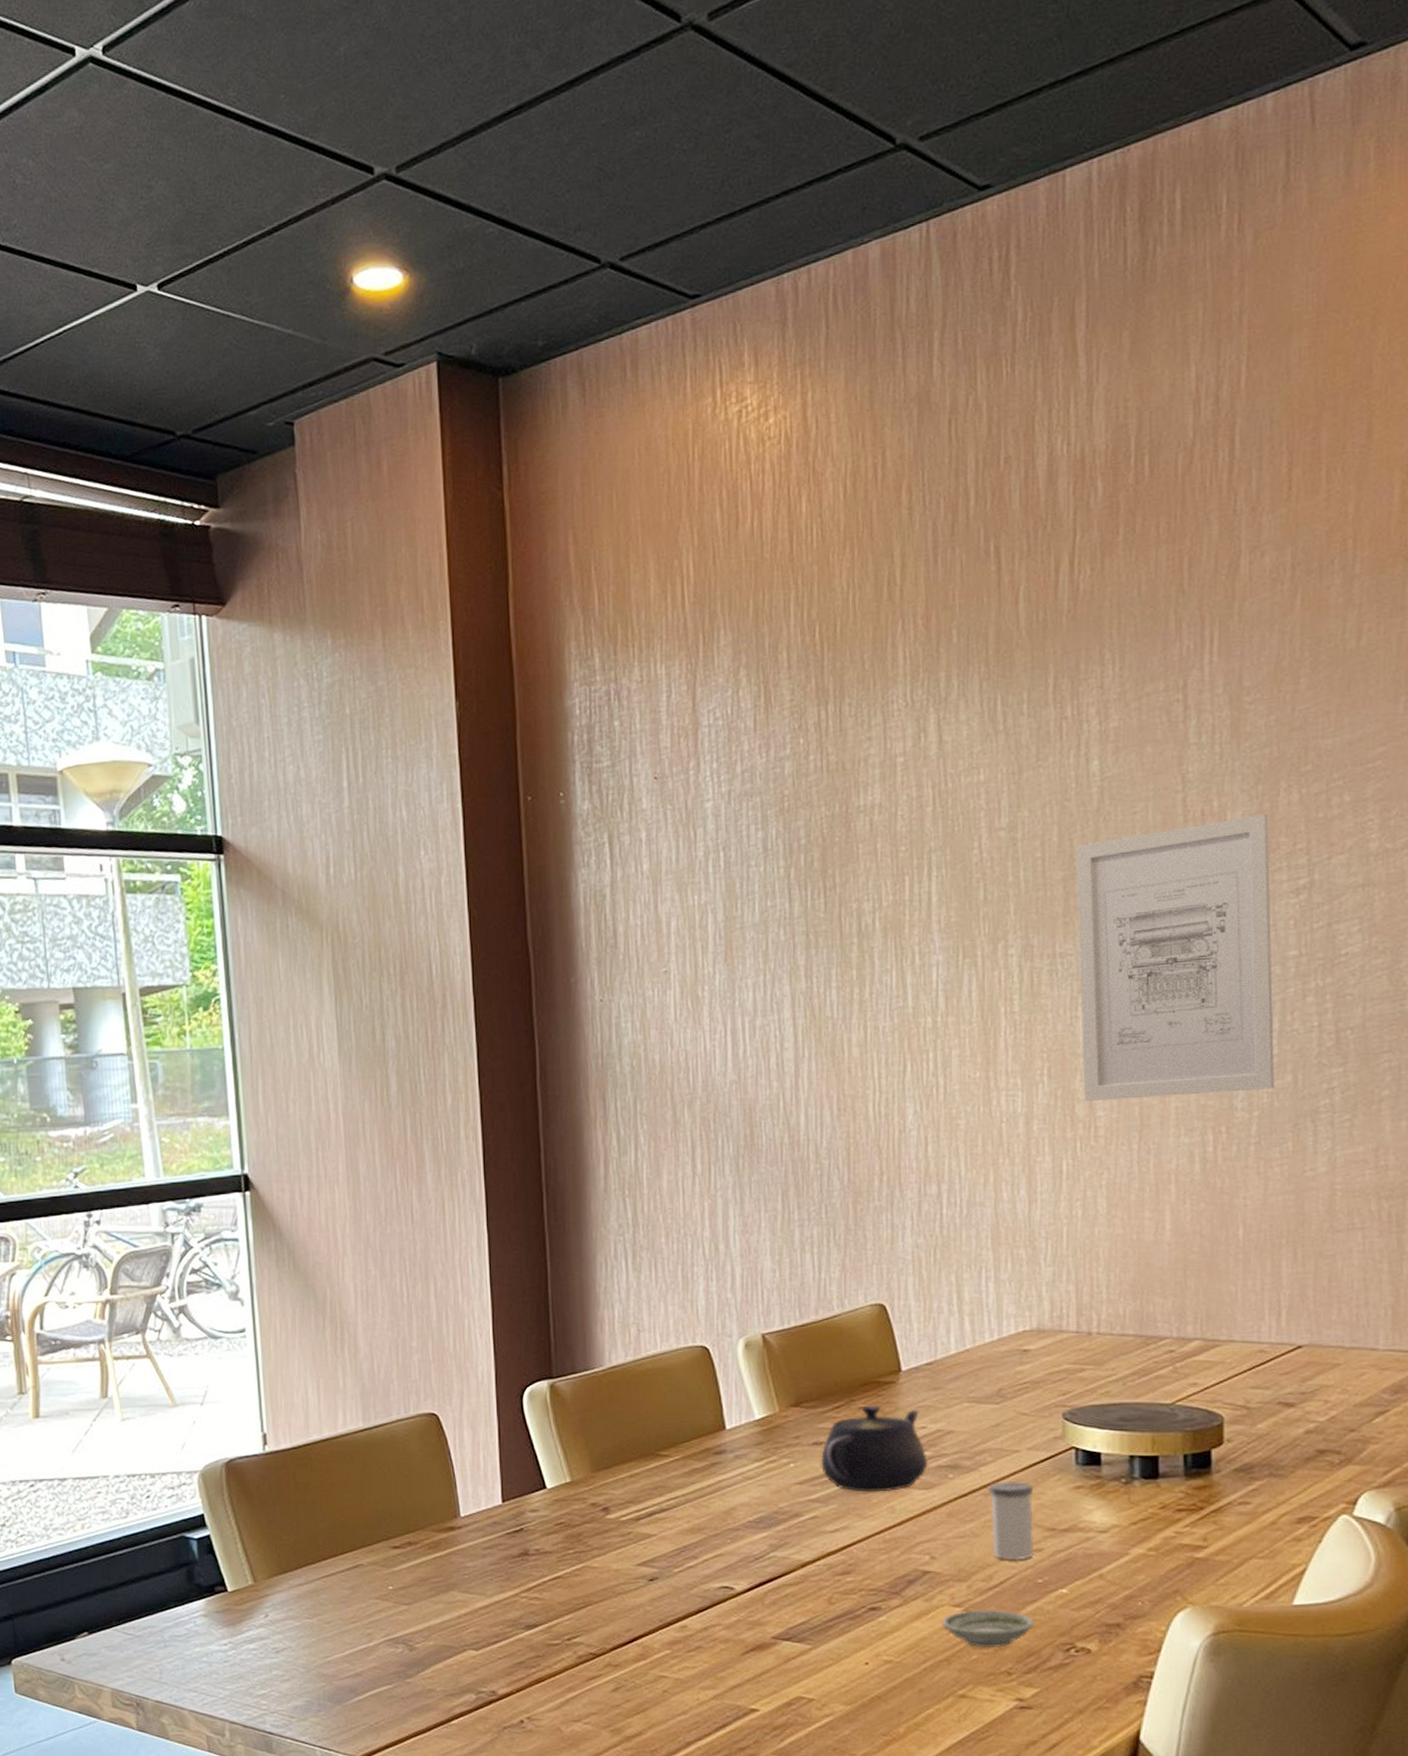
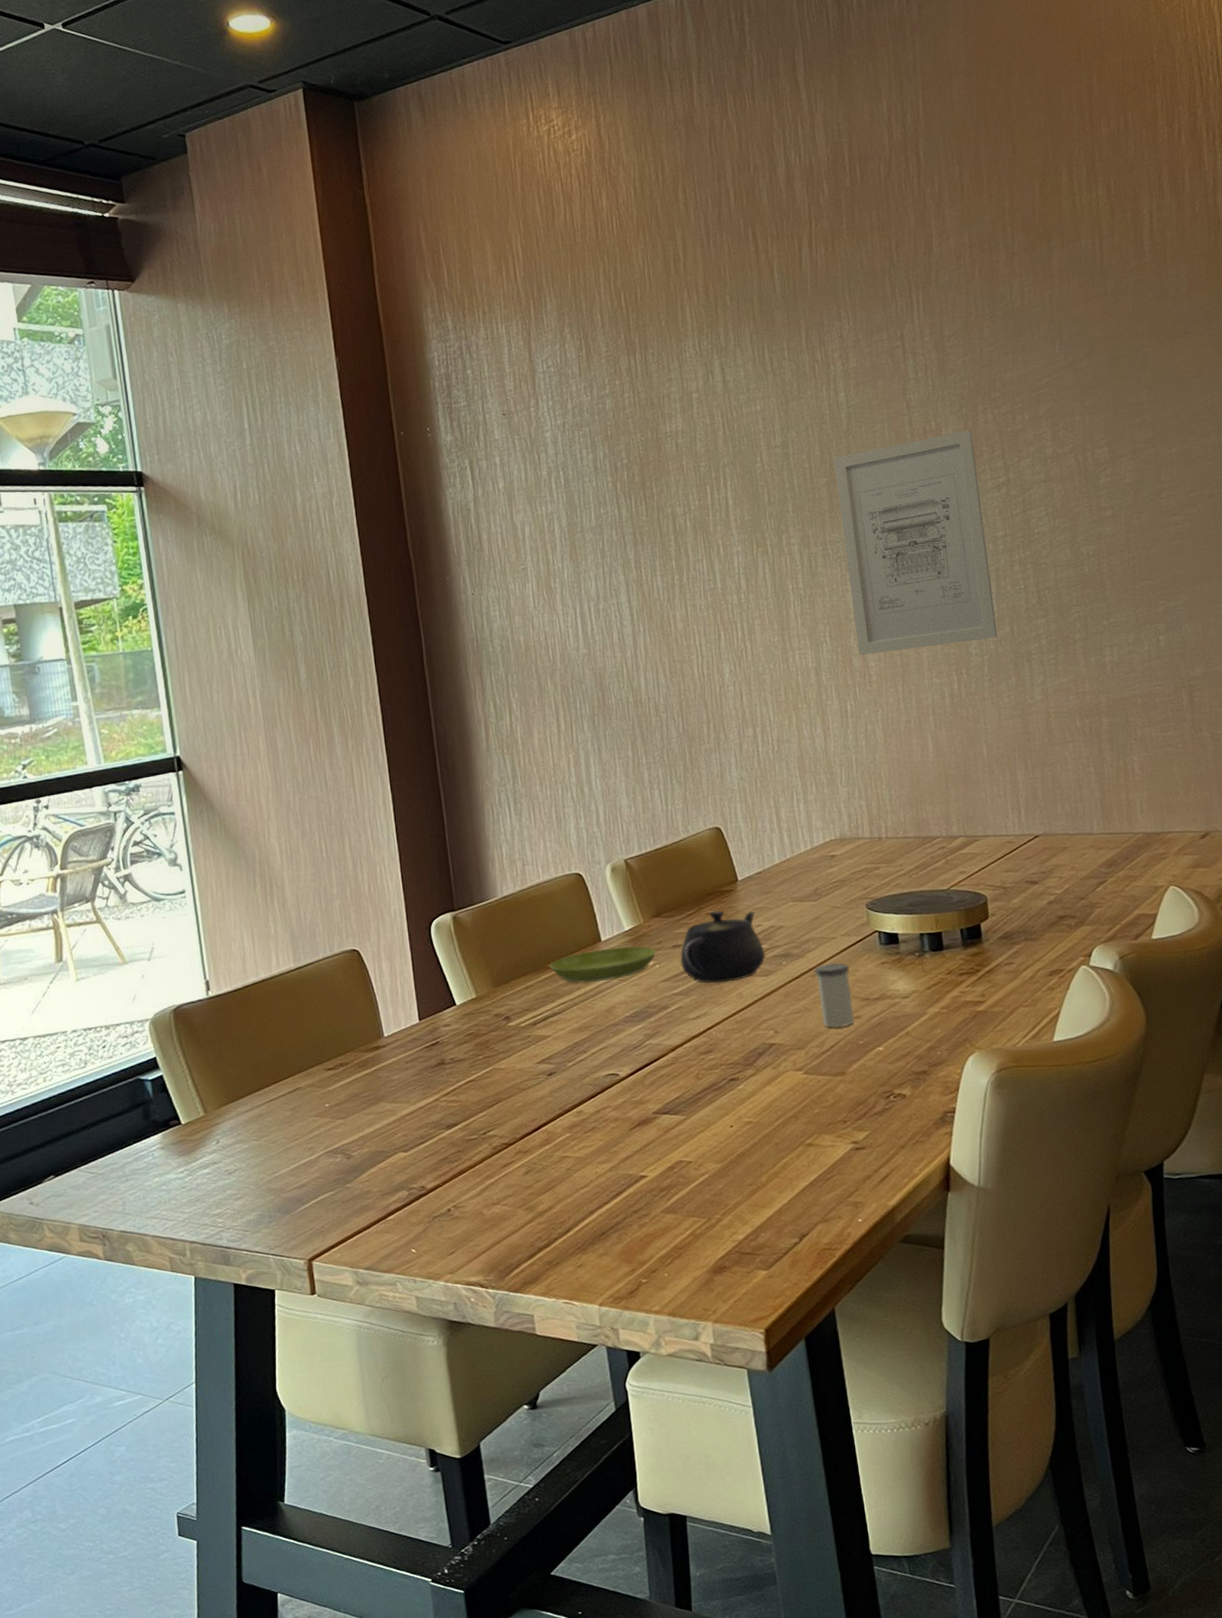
saucer: none [660,1438,792,1477] -> present [549,945,656,983]
saucer: present [942,1609,1034,1648] -> none [788,1069,860,1103]

